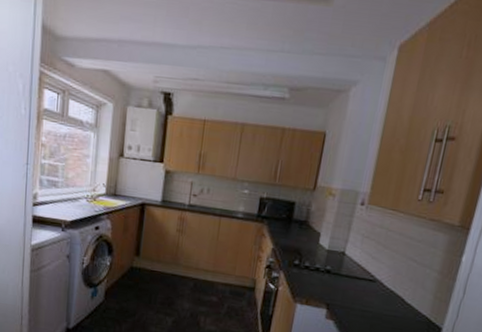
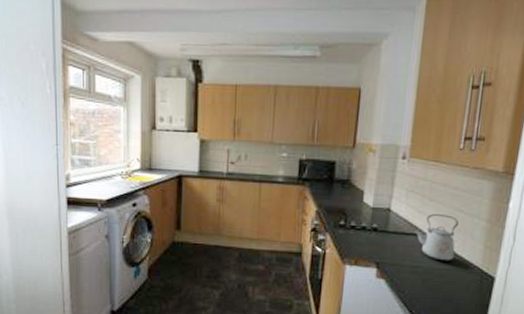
kettle: none [365,261,411,309] -> present [413,214,458,261]

